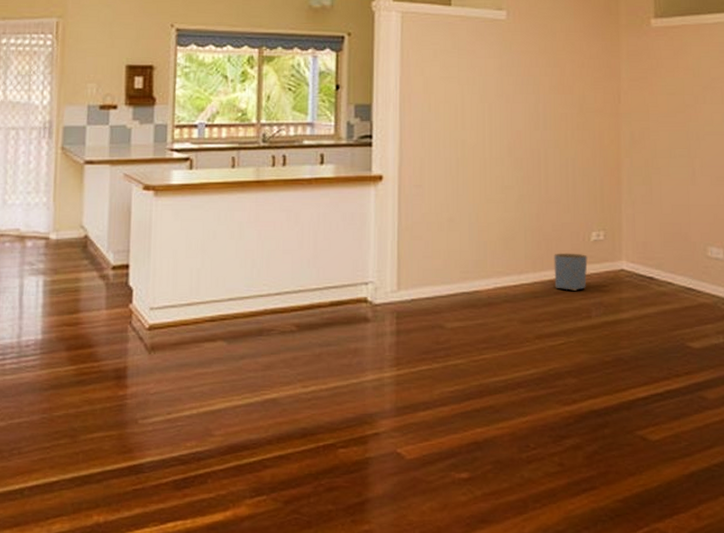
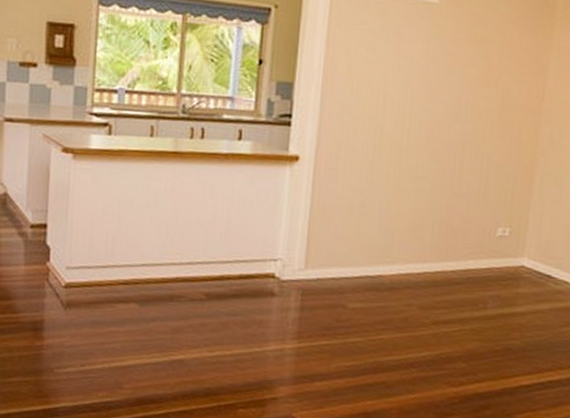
planter: present [554,253,588,291] -> none [456,245,491,283]

